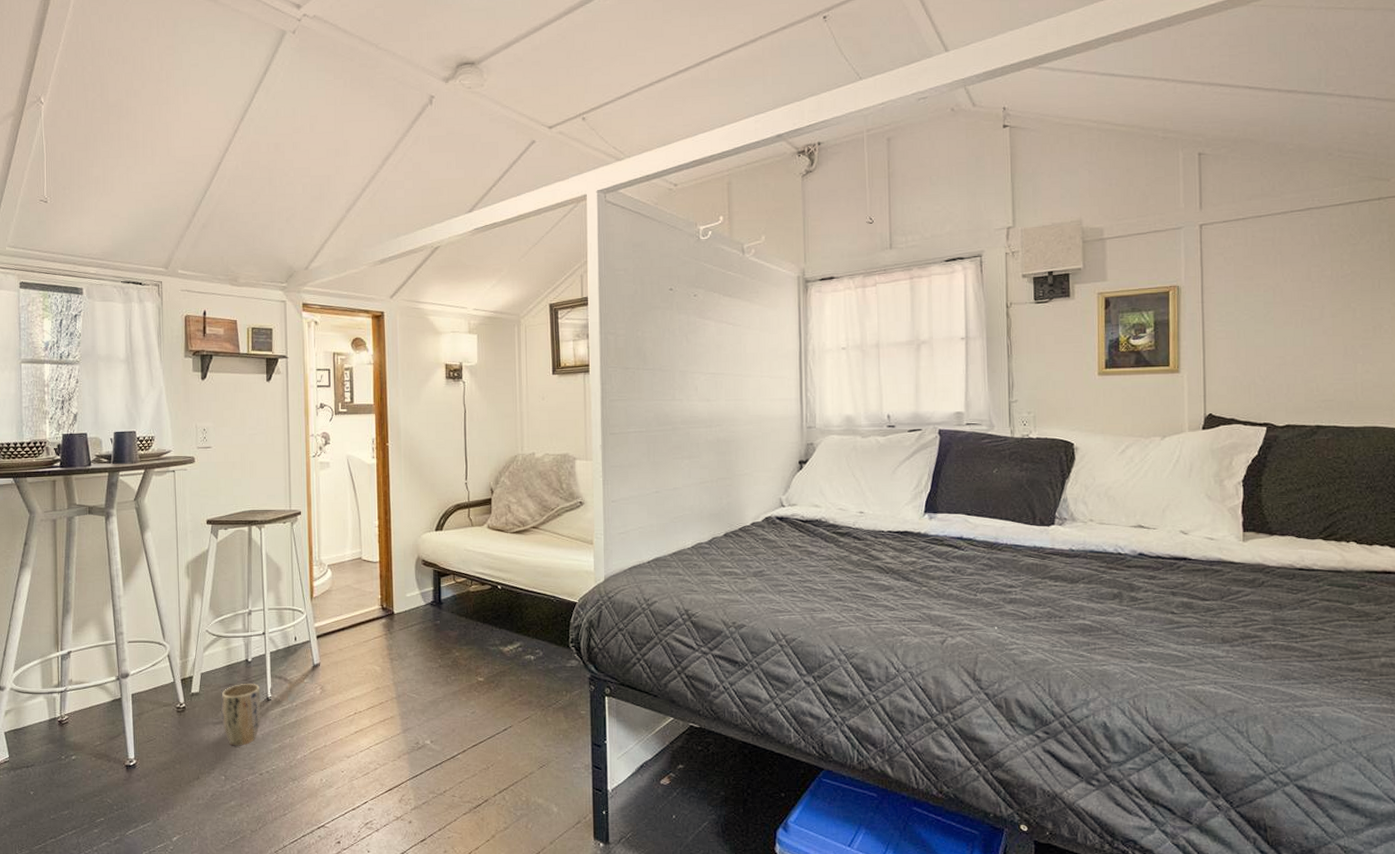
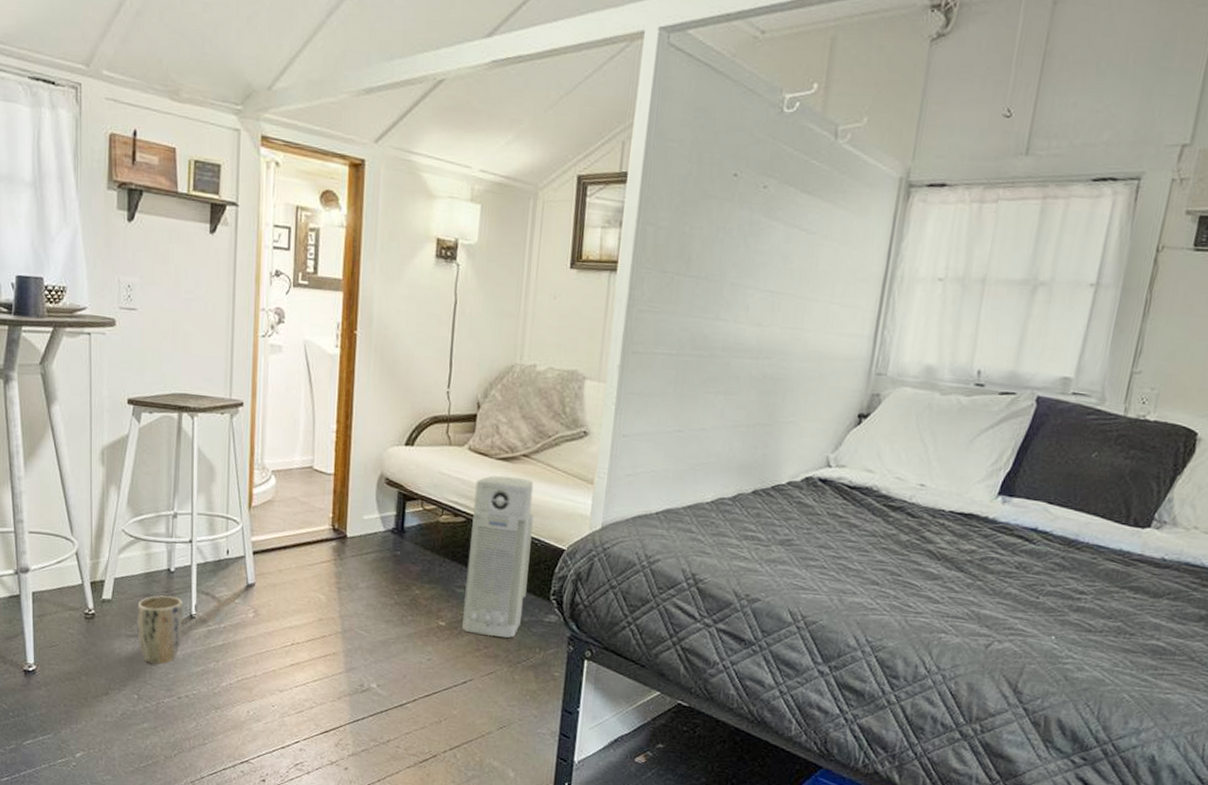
air purifier: none [496,546,549,686] -> present [462,475,534,638]

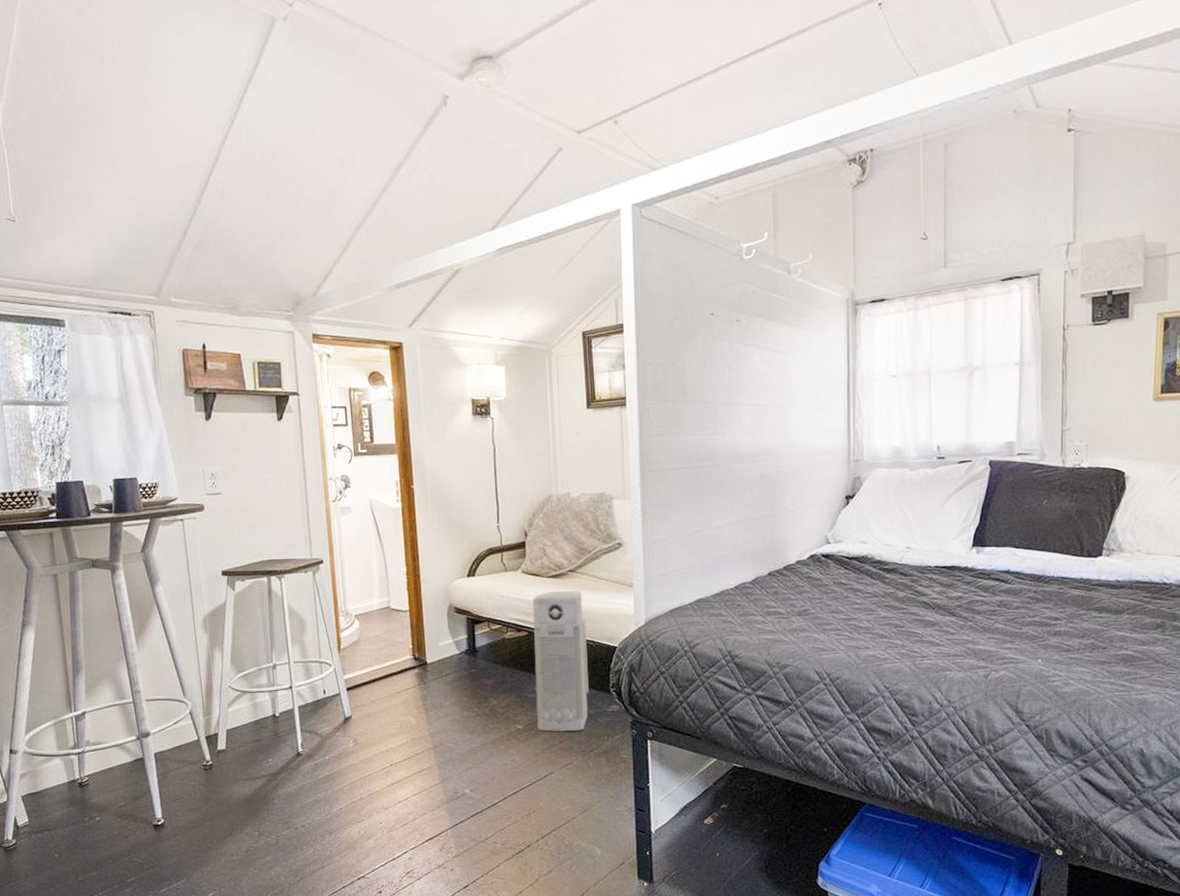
plant pot: present [136,595,183,665] -> none [249,739,293,802]

